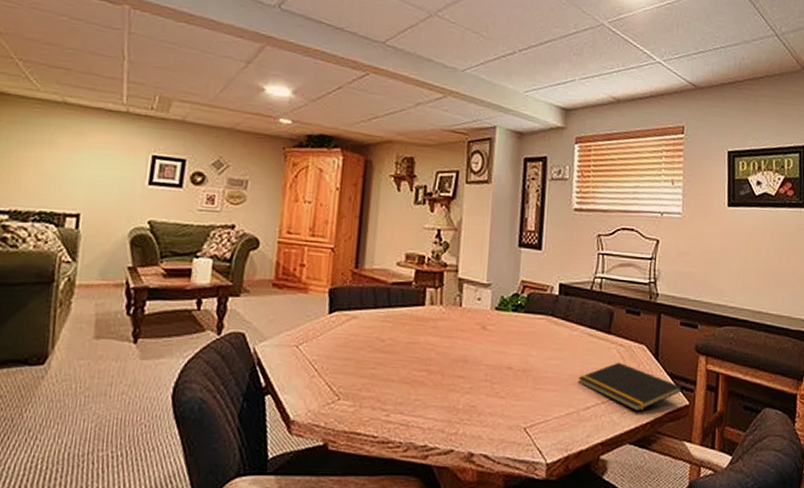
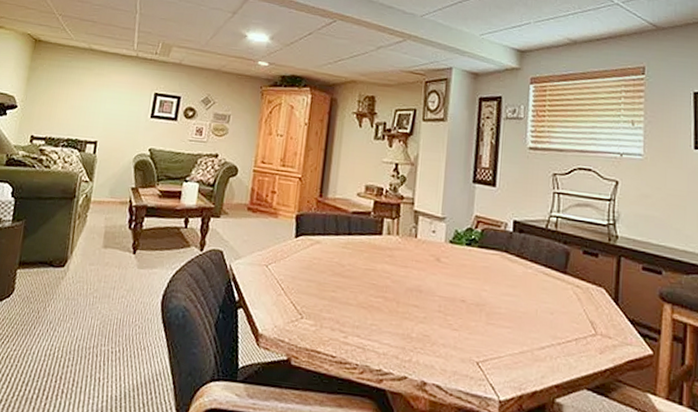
notepad: present [578,362,682,412] -> none [532,303,645,357]

